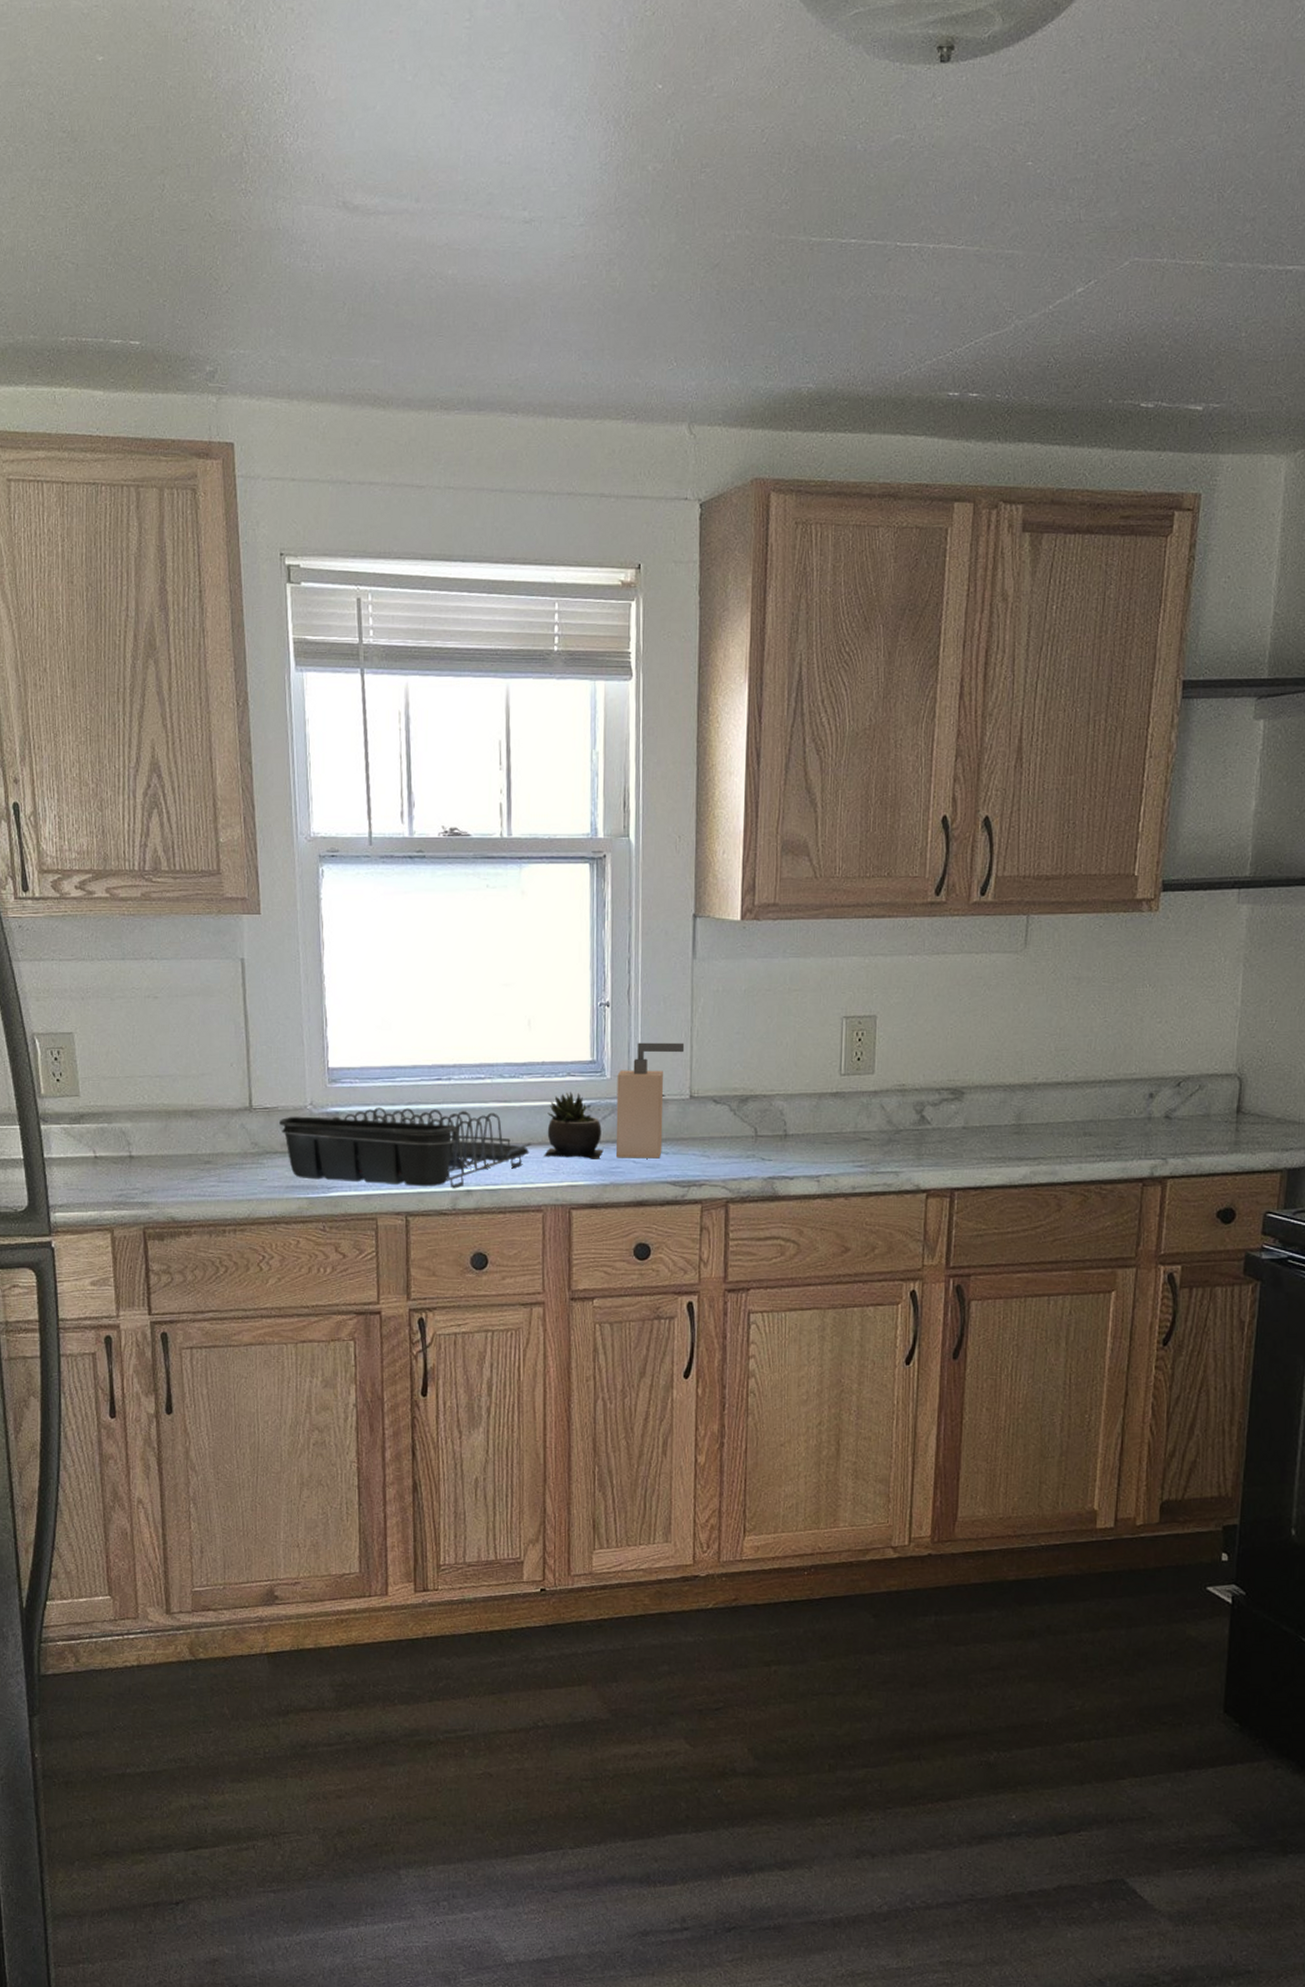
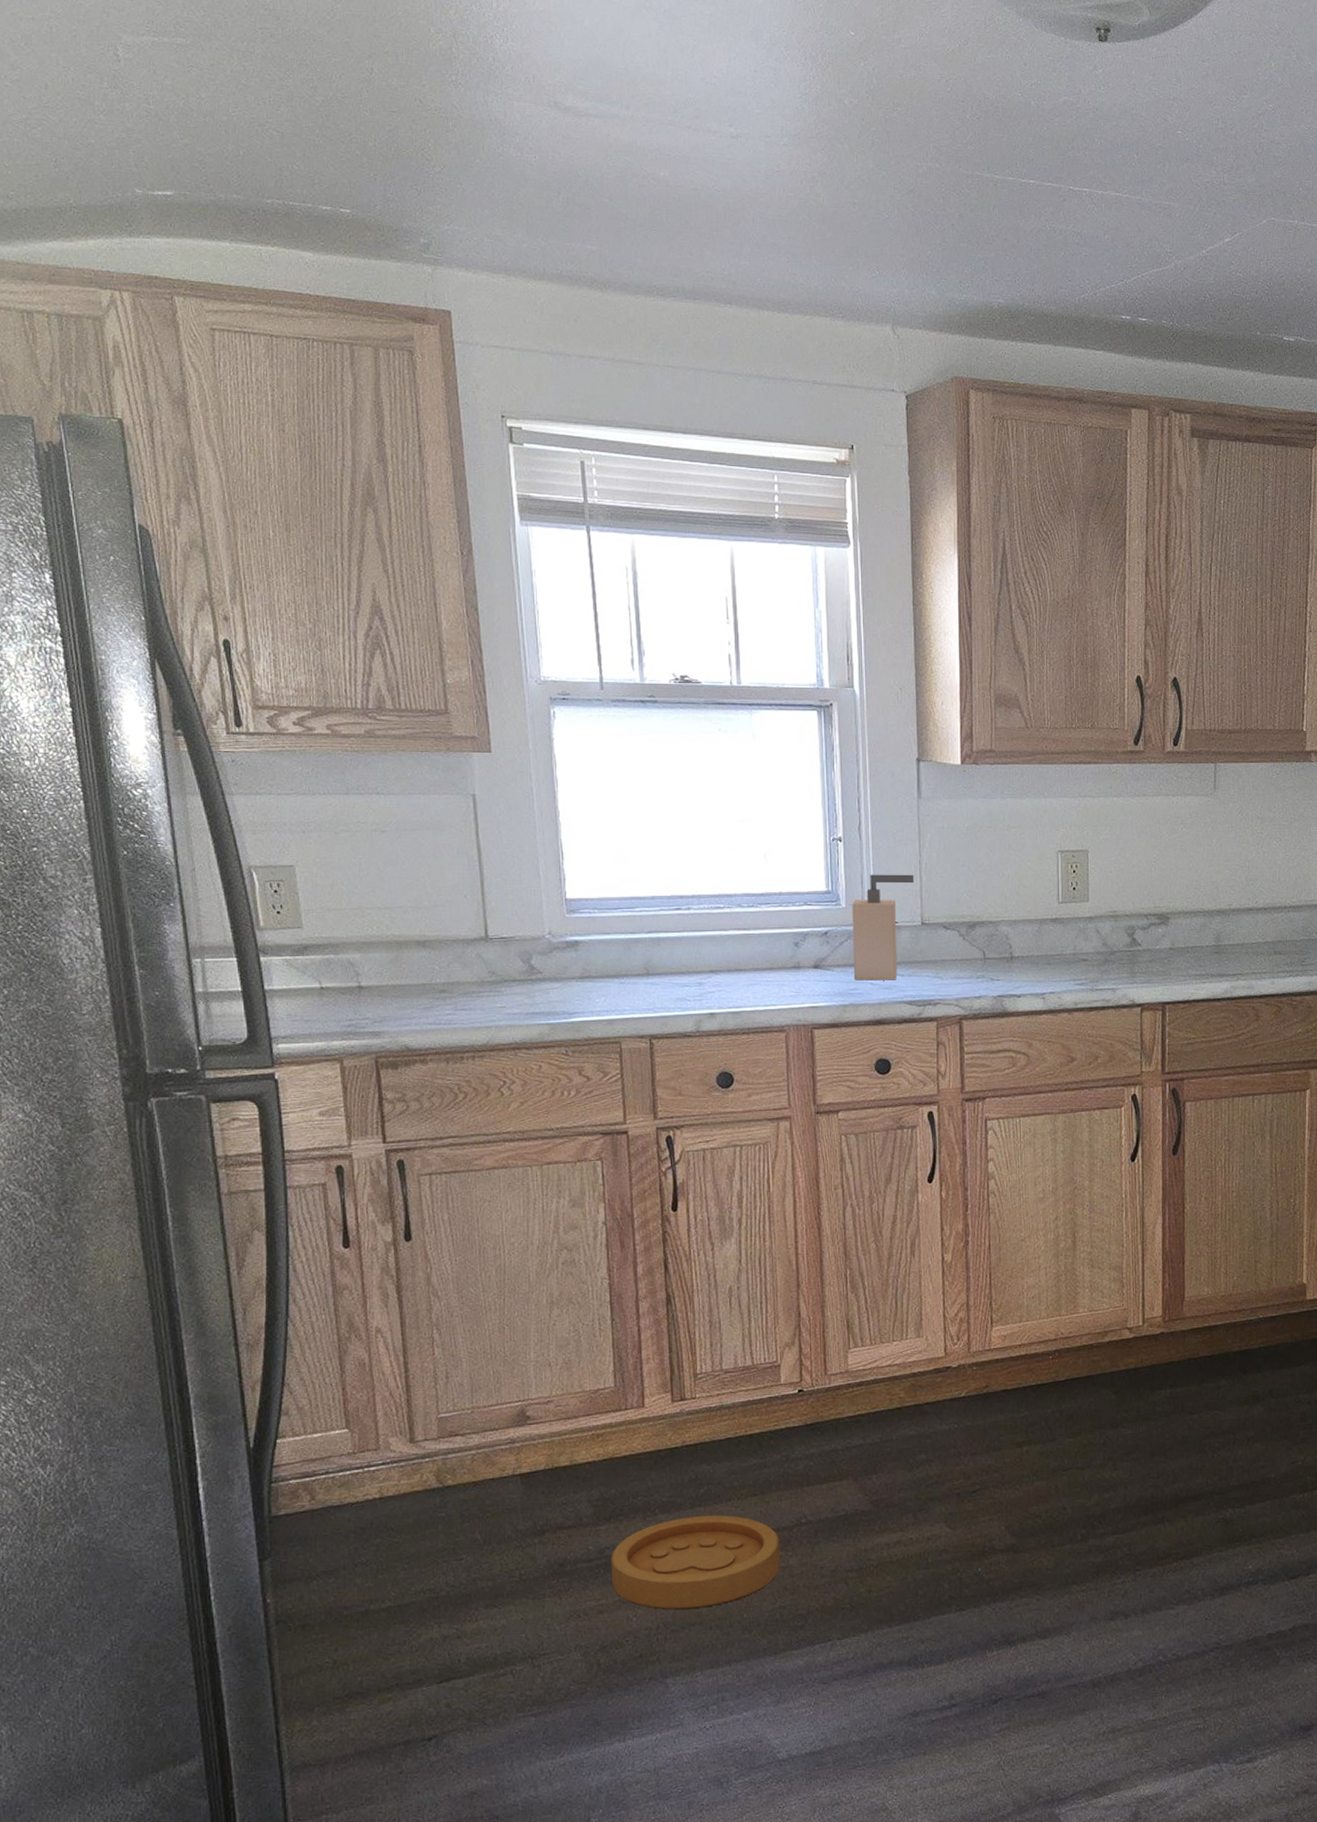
dish rack: present [279,1108,531,1189] -> none [517,936,772,1012]
pet bowl: none [350,1709,515,1803] -> present [611,1515,780,1610]
succulent plant: present [544,1092,604,1159] -> none [785,920,842,982]

